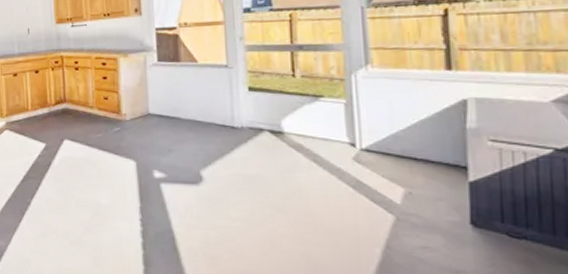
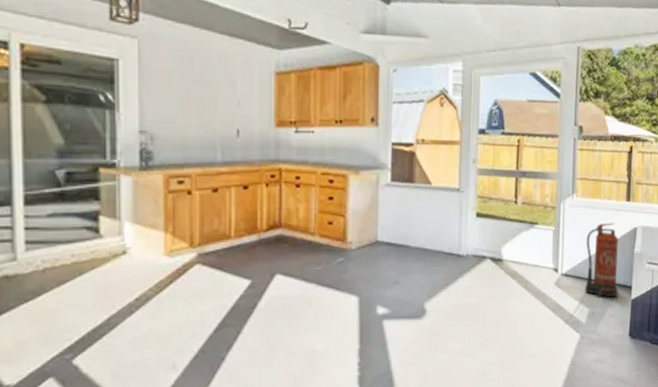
fire extinguisher: none [391,94,449,179] -> present [585,222,619,298]

